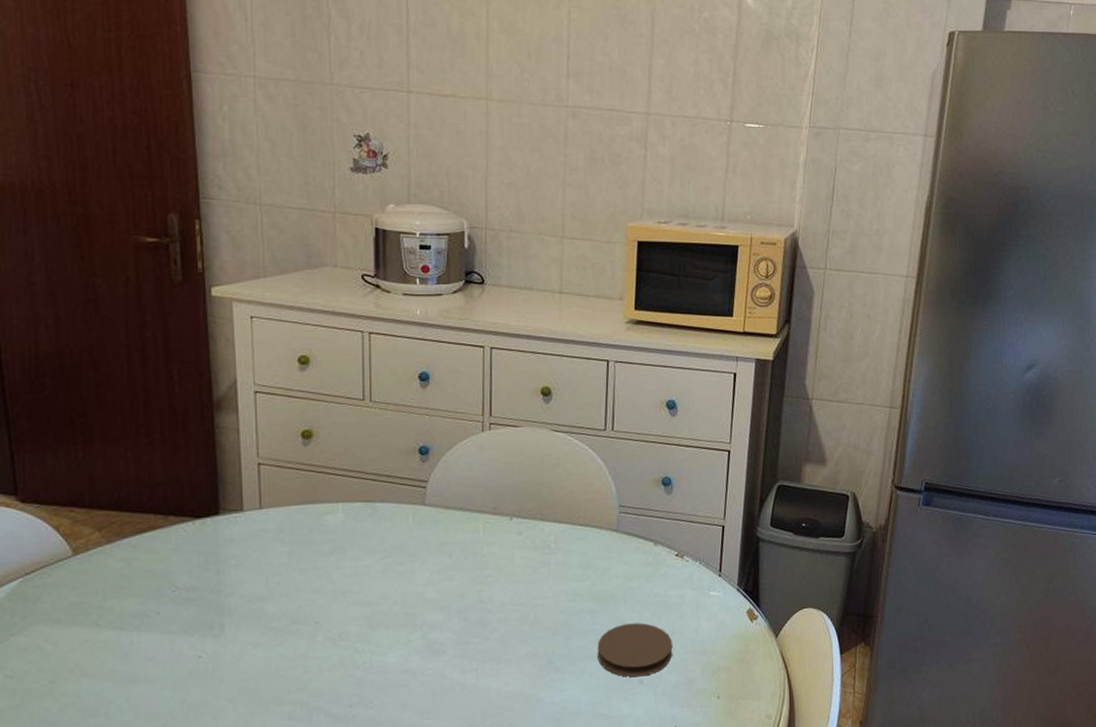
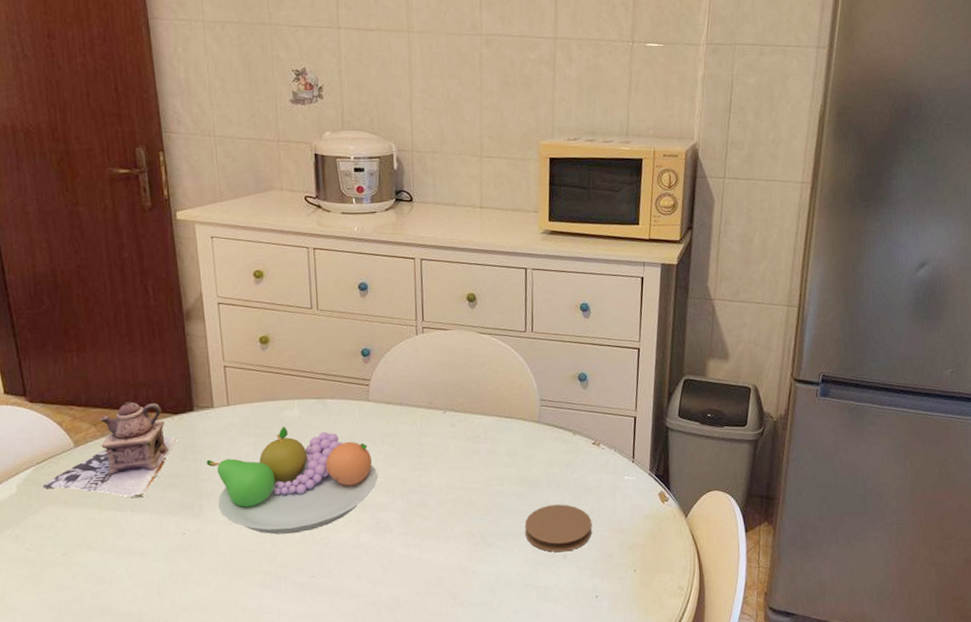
teapot: none [30,502,199,616] -> present [42,401,178,498]
fruit bowl: none [231,533,431,658] -> present [206,427,378,535]

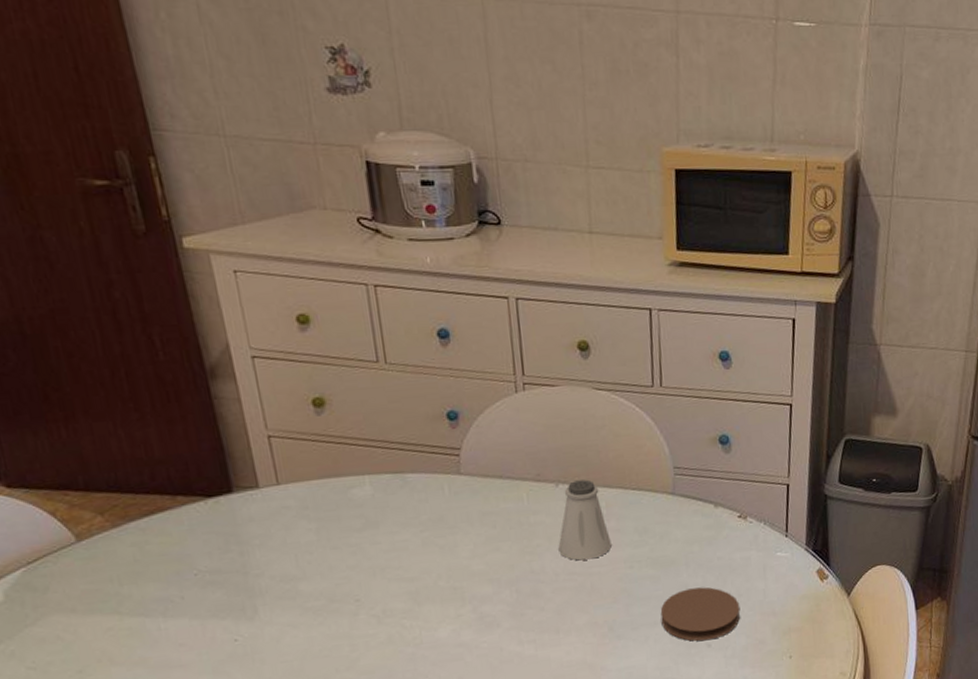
teapot: present [42,401,178,498] -> none [39,482,216,601]
fruit bowl: present [206,427,378,535] -> none [256,508,478,637]
saltshaker: none [443,408,486,477] -> present [558,479,612,561]

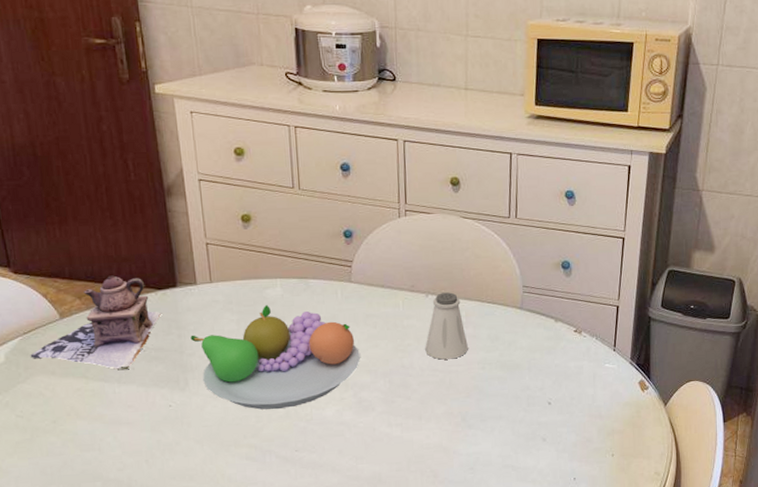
teapot: none [39,482,216,601] -> present [30,275,162,370]
fruit bowl: none [256,508,478,637] -> present [190,305,360,410]
coaster: present [660,587,740,641] -> none [505,389,572,436]

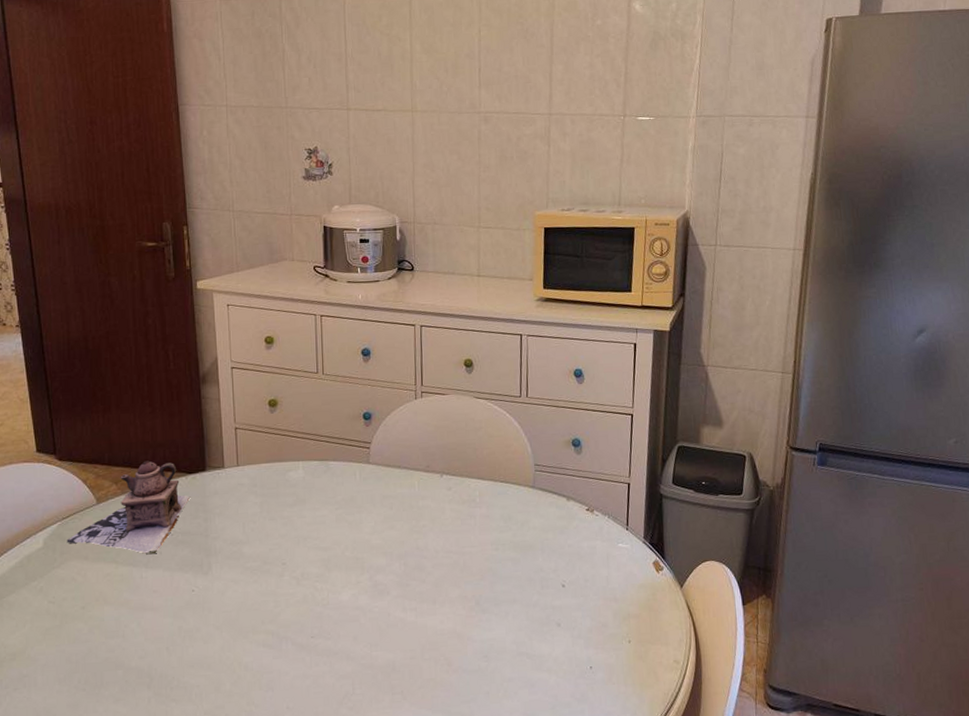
fruit bowl: present [190,305,360,410] -> none [216,487,376,594]
saltshaker: present [425,292,468,360] -> none [439,472,482,541]

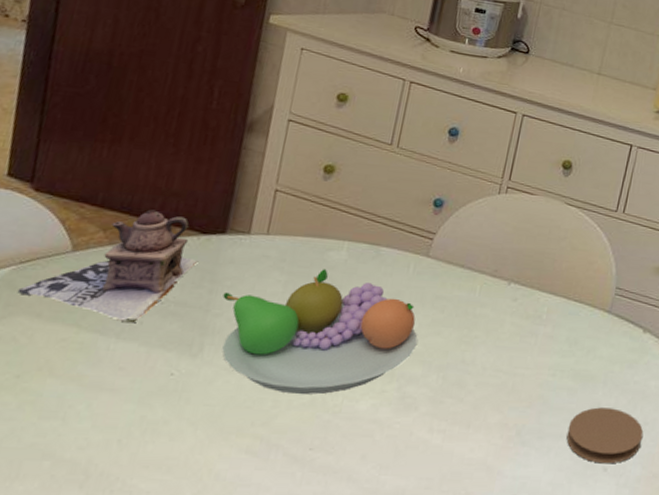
fruit bowl: none [216,487,376,594] -> present [222,269,418,395]
coaster: none [519,571,586,621] -> present [566,407,644,464]

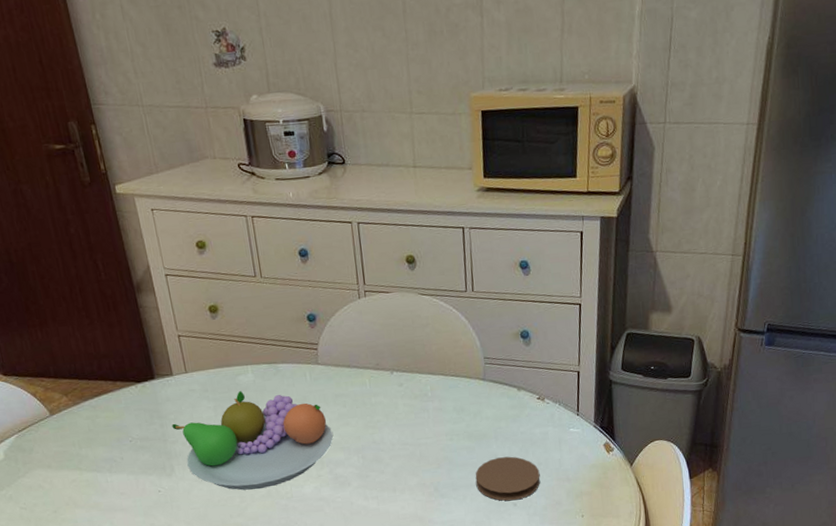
teapot: present [17,209,199,323] -> none [26,371,144,461]

